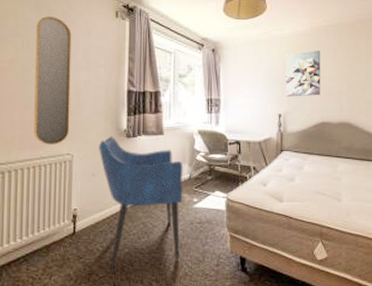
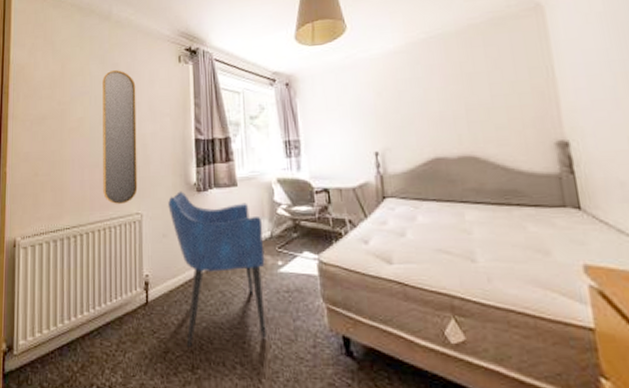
wall art: present [285,49,321,97] -> none [376,68,429,130]

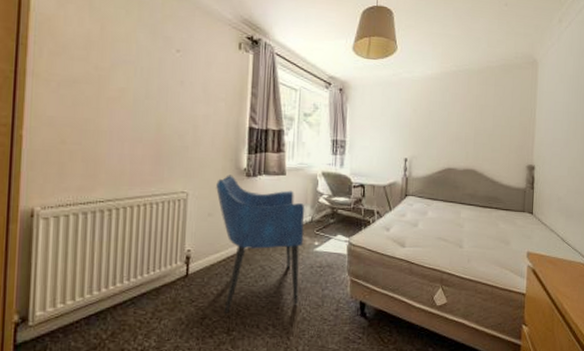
home mirror: present [102,70,138,204] -> none [145,43,190,182]

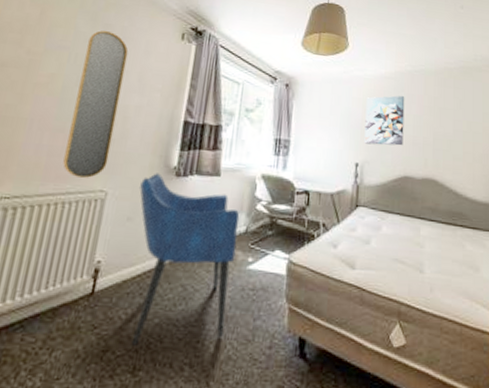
home mirror: none [145,43,190,182] -> present [63,30,129,178]
wall art: none [412,94,450,142] -> present [364,95,405,146]

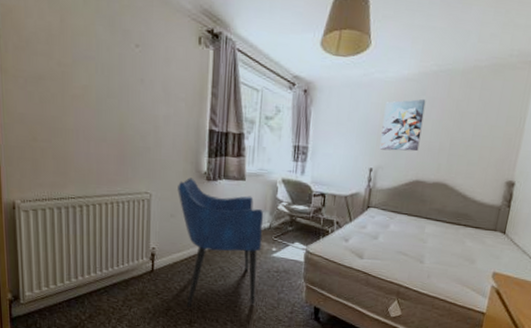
home mirror: present [63,30,129,178] -> none [111,37,150,182]

